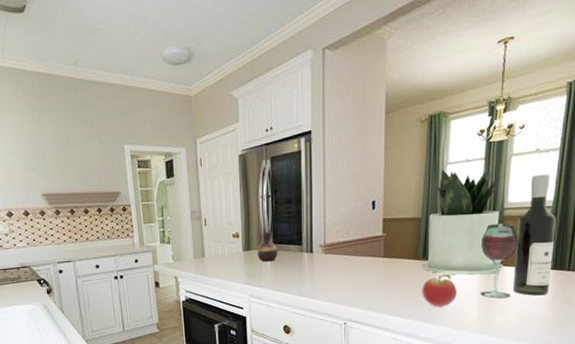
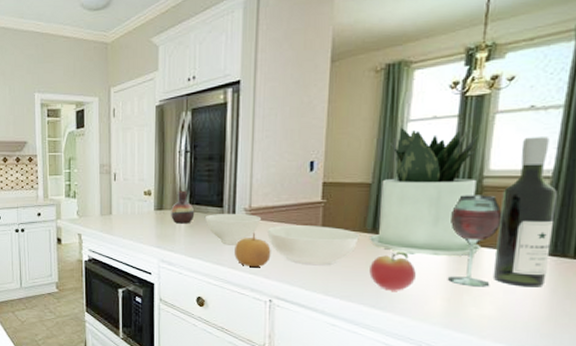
bowl: none [286,250,334,278] -> present [204,214,261,245]
fruit: none [314,266,344,296] -> present [234,233,271,267]
bowl: none [339,256,413,291] -> present [266,225,359,266]

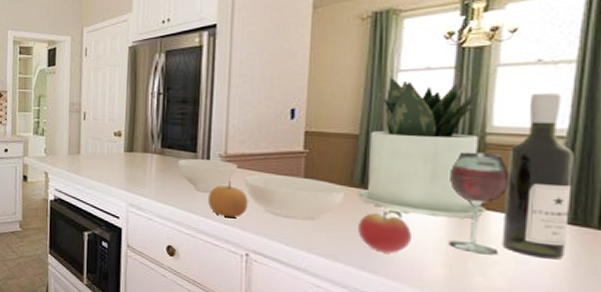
vase: present [171,190,195,224] -> none [141,133,167,168]

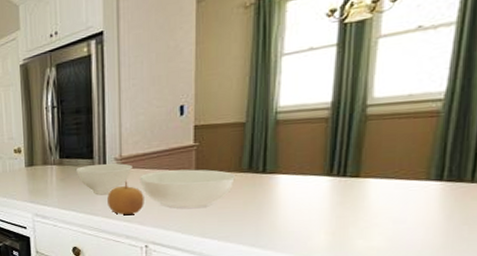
planter: present [356,76,487,219] -> none [245,51,367,191]
apple: present [358,209,411,254] -> none [247,188,297,229]
wineglass: present [449,151,510,255] -> none [332,123,389,219]
bottle: present [501,93,574,260] -> none [380,57,451,216]

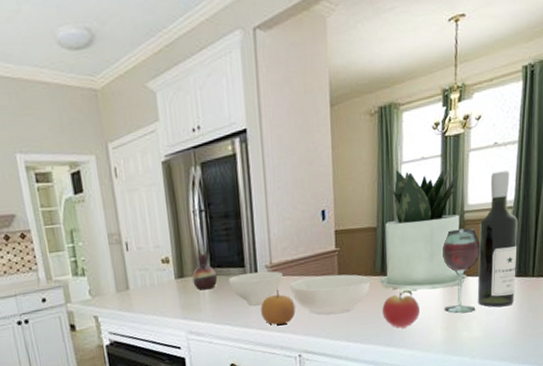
vase: none [41,145,66,178] -> present [192,253,218,290]
planter: none [245,51,367,191] -> present [379,162,467,291]
apple: none [247,188,297,229] -> present [382,289,420,328]
wineglass: none [332,123,389,219] -> present [443,228,480,313]
bottle: none [380,57,451,216] -> present [477,171,518,308]

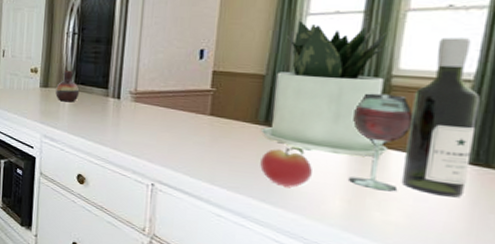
bowl: present [227,271,282,306] -> none [89,94,146,127]
fruit: present [261,289,296,325] -> none [117,116,156,150]
bowl: present [288,274,371,316] -> none [151,110,250,155]

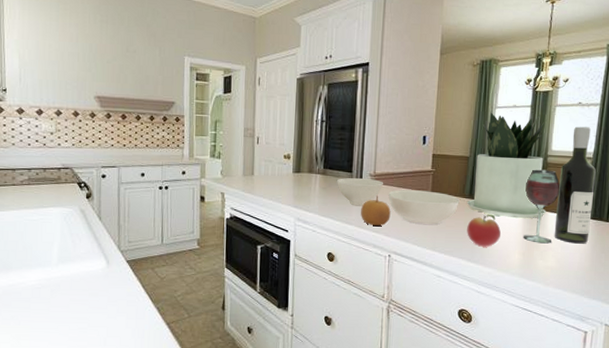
vase: present [55,70,80,103] -> none [307,155,328,186]
bowl: none [89,94,146,127] -> present [336,178,383,206]
fruit: none [117,116,156,150] -> present [361,195,391,226]
bowl: none [151,110,250,155] -> present [387,190,460,226]

